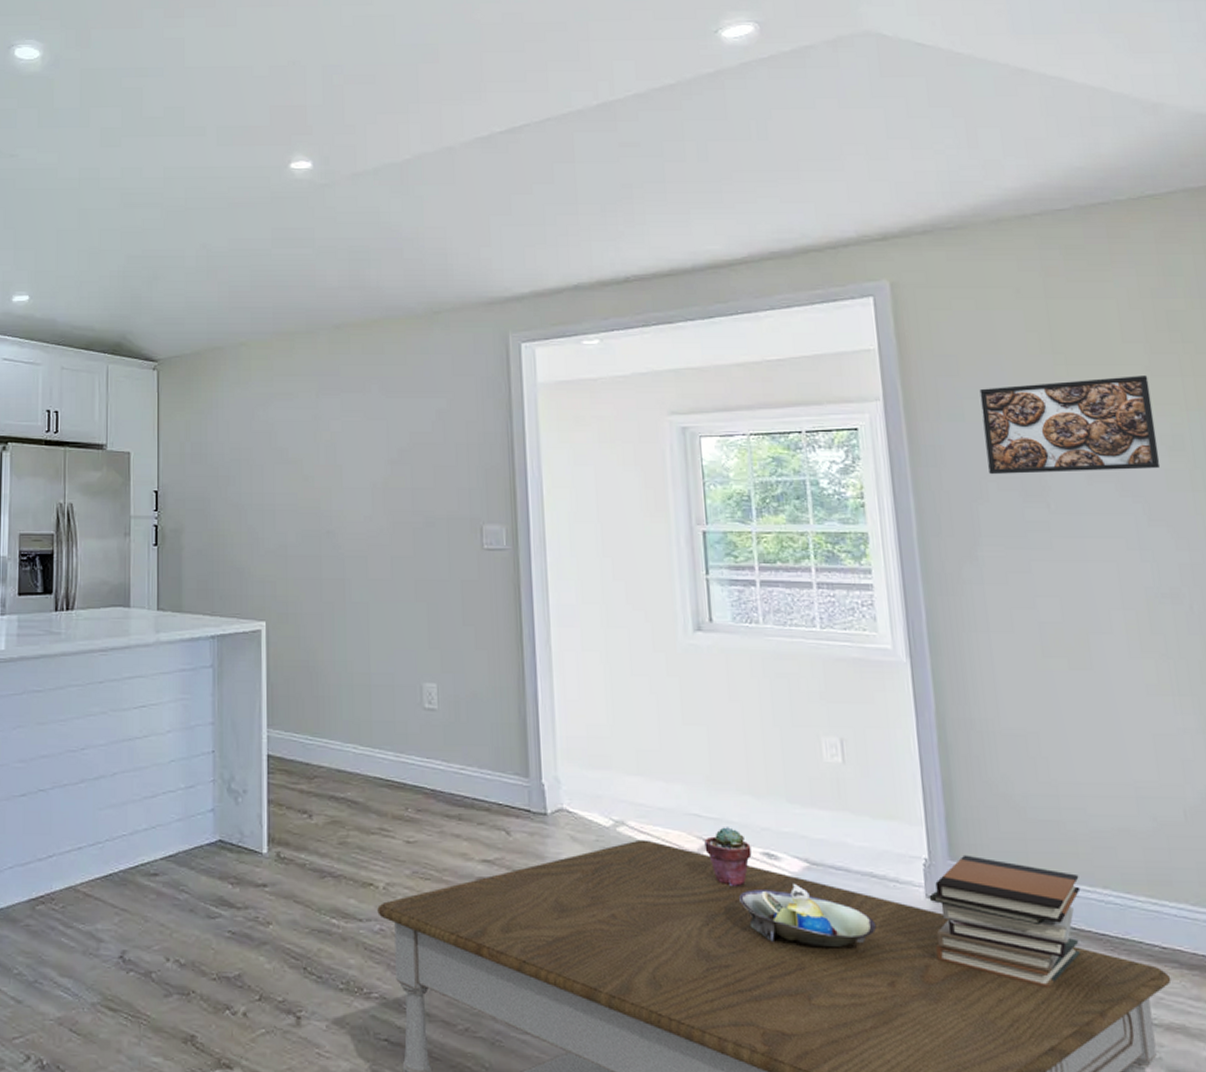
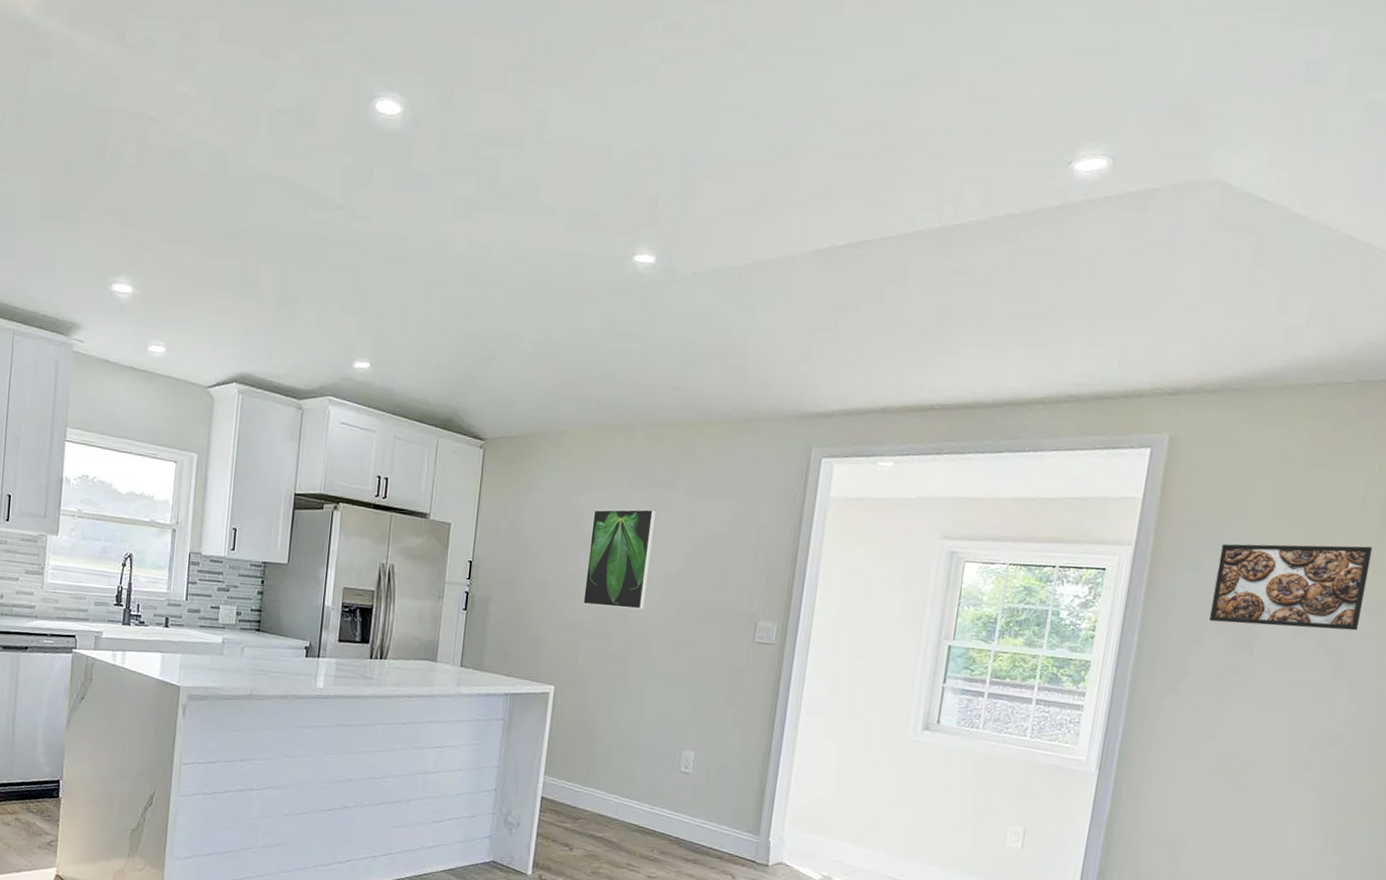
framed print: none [284,415,354,527] -> present [583,509,656,610]

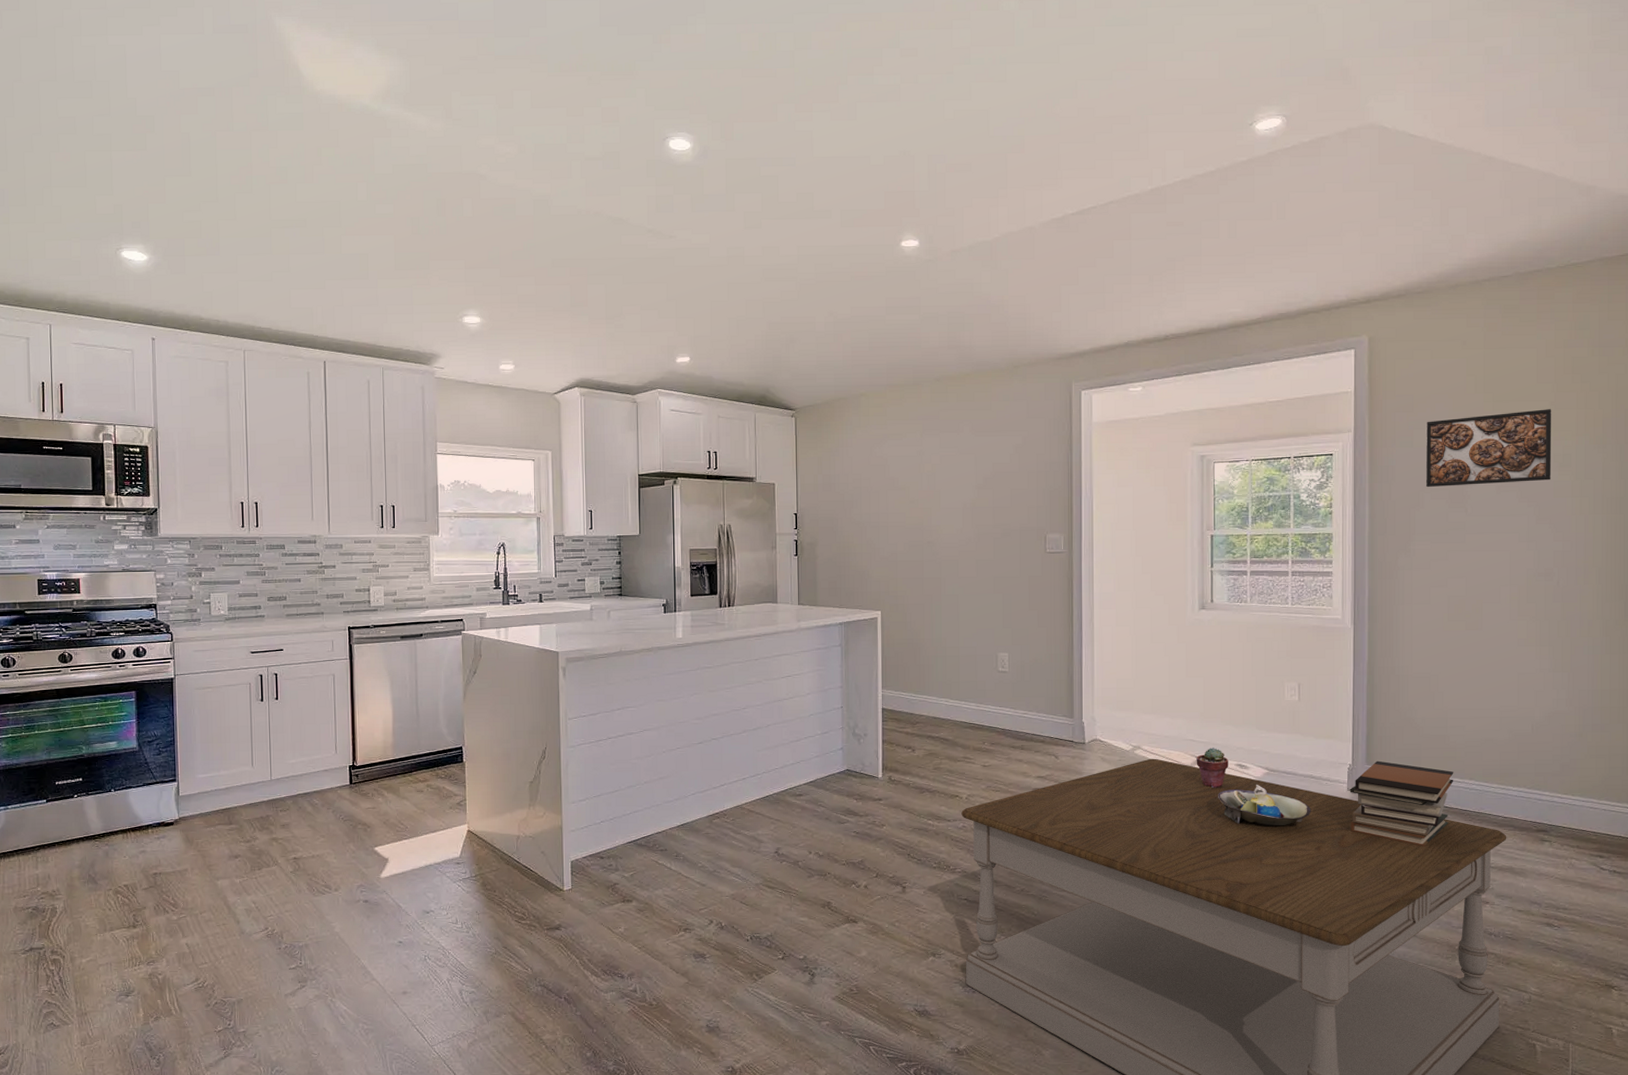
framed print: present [583,509,656,610] -> none [895,450,948,539]

